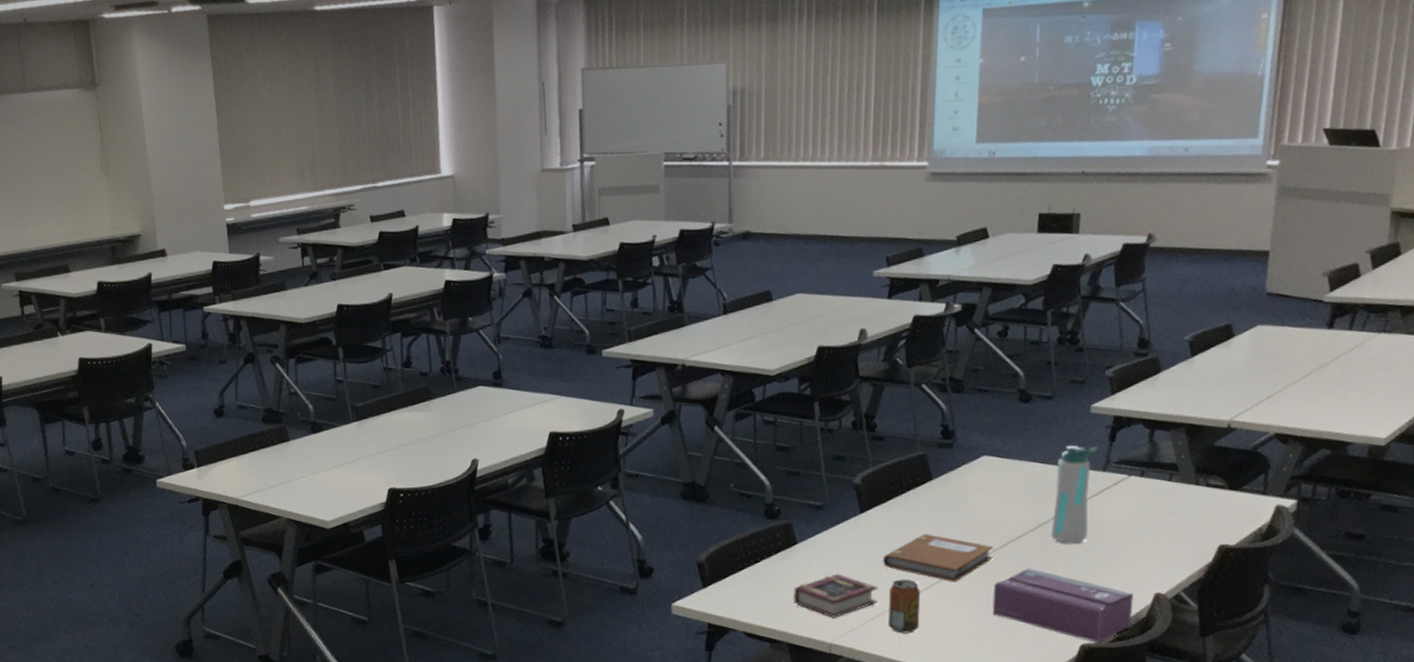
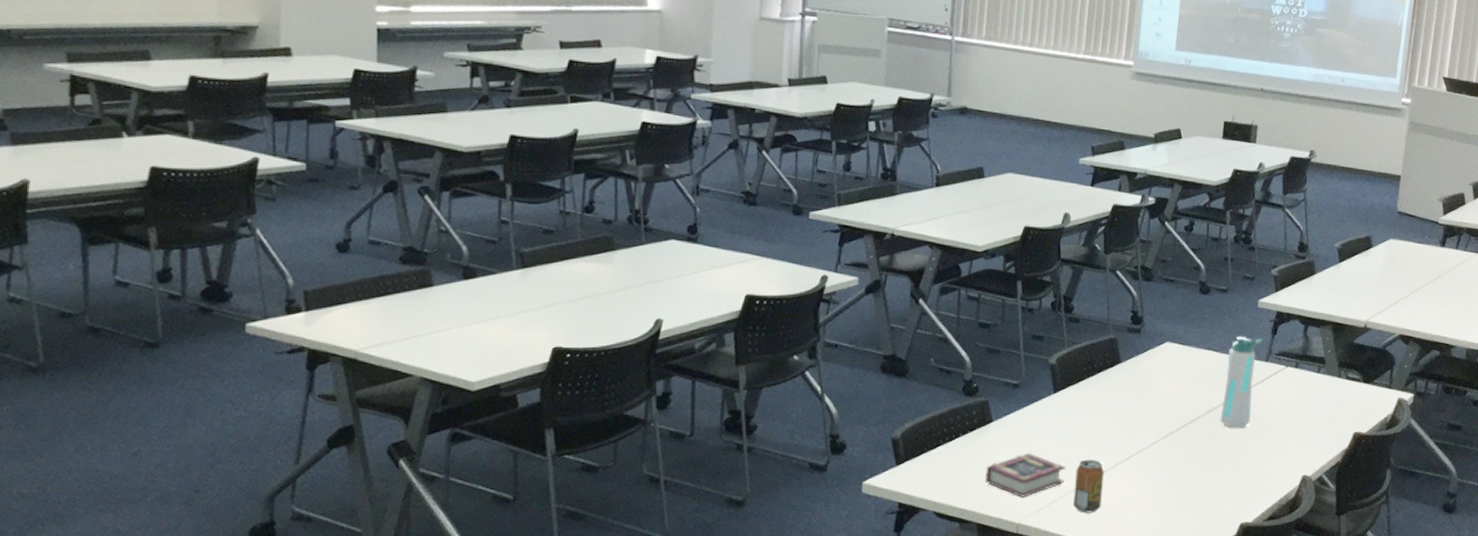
notebook: present [883,534,993,582] -> none [1072,415,1170,463]
tissue box: present [992,568,1133,644] -> none [1166,450,1285,523]

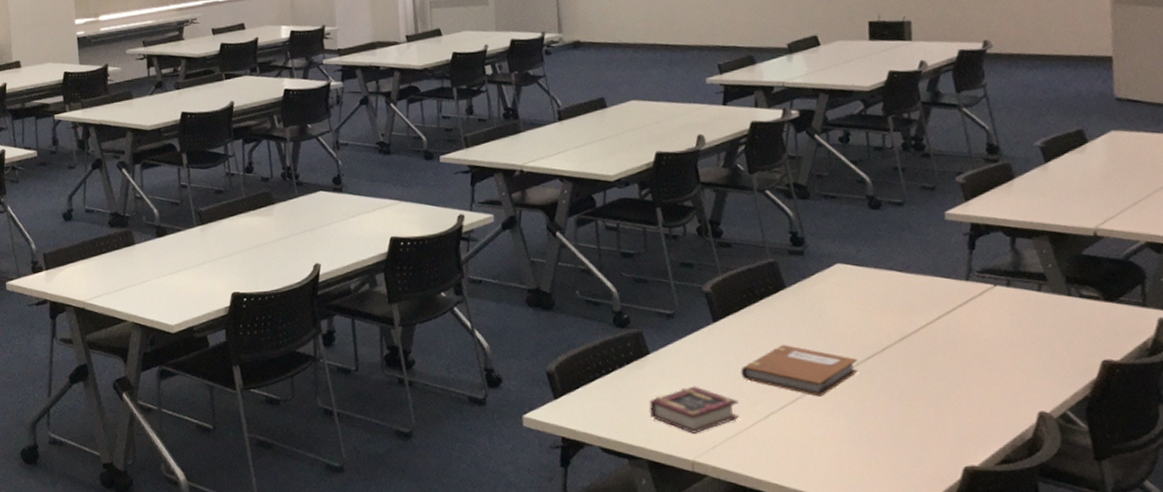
notebook: none [1072,415,1170,463] -> present [741,345,859,397]
beverage can: present [1072,459,1105,513] -> none [750,392,786,452]
water bottle: present [1220,337,1263,428] -> none [916,254,959,357]

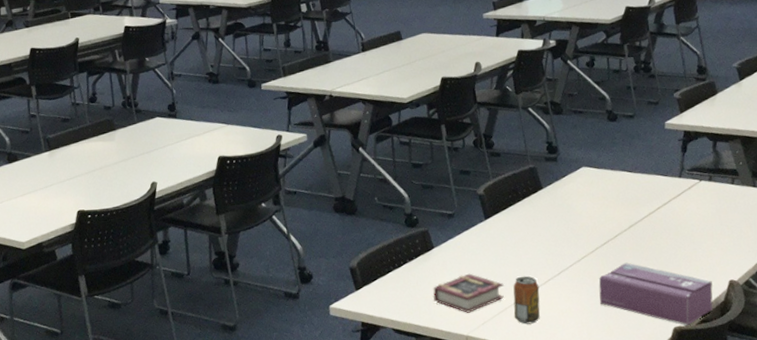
notebook: present [741,345,859,397] -> none [506,236,597,277]
beverage can: none [750,392,786,452] -> present [513,276,540,324]
tissue box: none [862,382,1018,466] -> present [599,262,713,326]

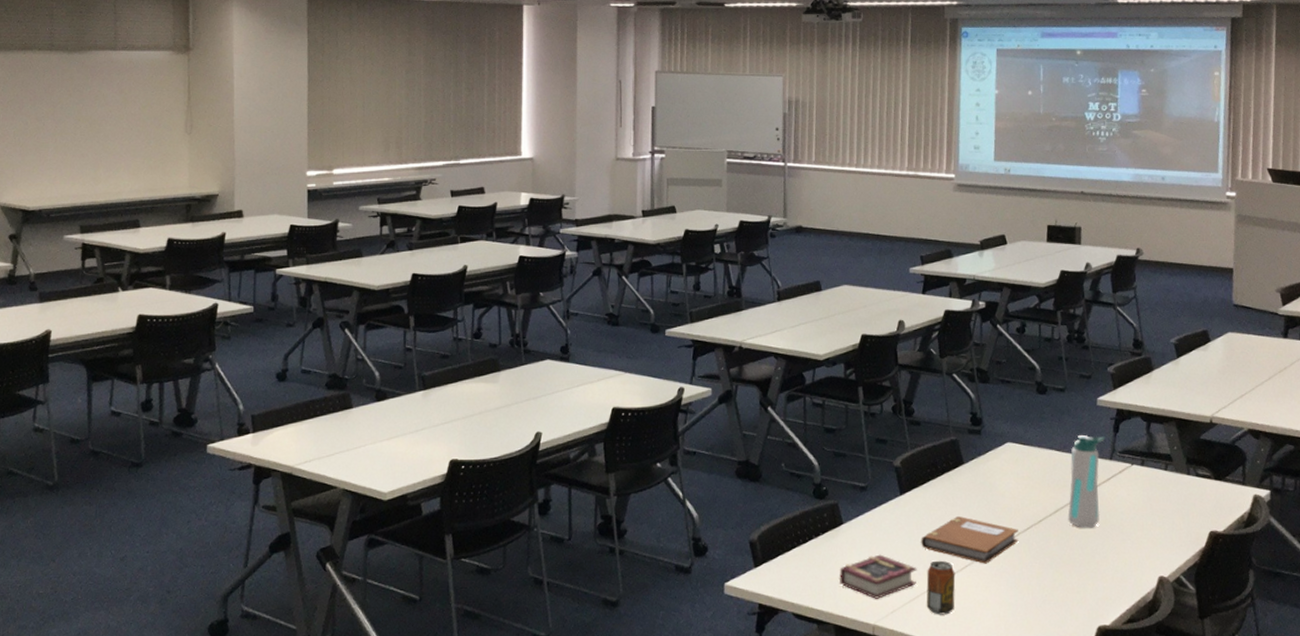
notebook: none [506,236,597,277] -> present [921,516,1019,564]
tissue box: present [599,262,713,326] -> none [1019,551,1141,626]
water bottle: none [641,156,675,241] -> present [1067,435,1106,528]

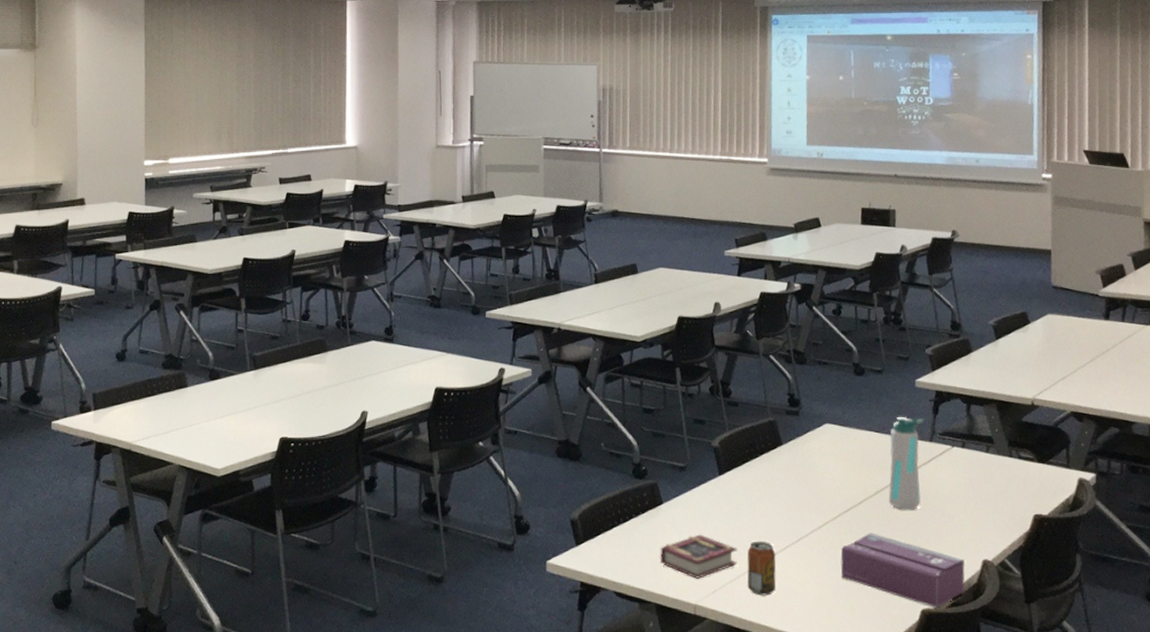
notebook: present [921,516,1019,564] -> none [740,497,839,545]
tissue box: none [1019,551,1141,626] -> present [840,532,965,609]

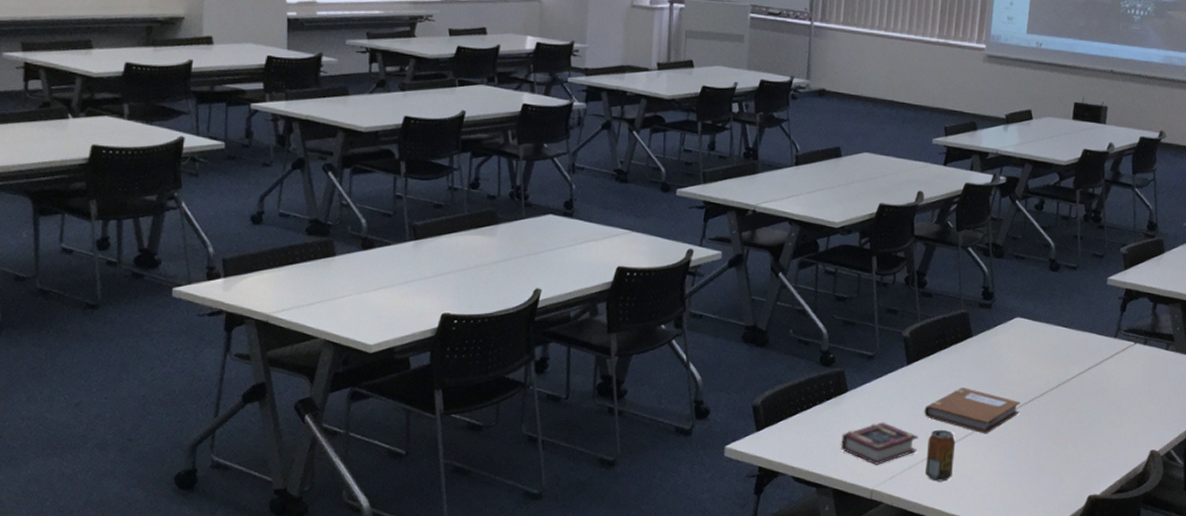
notebook: none [740,497,839,545] -> present [924,388,1020,434]
tissue box: present [840,532,965,609] -> none [1016,423,1133,495]
water bottle: present [888,417,925,510] -> none [1069,313,1112,403]

